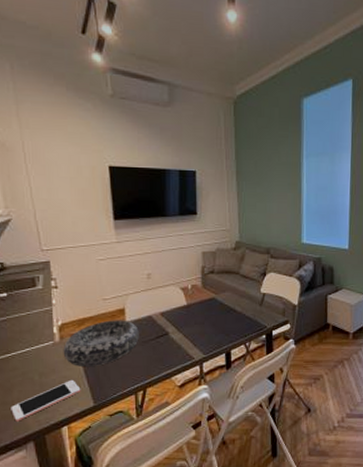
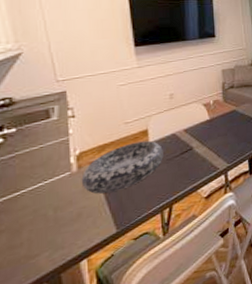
cell phone: present [10,379,81,422] -> none [19,208,102,265]

